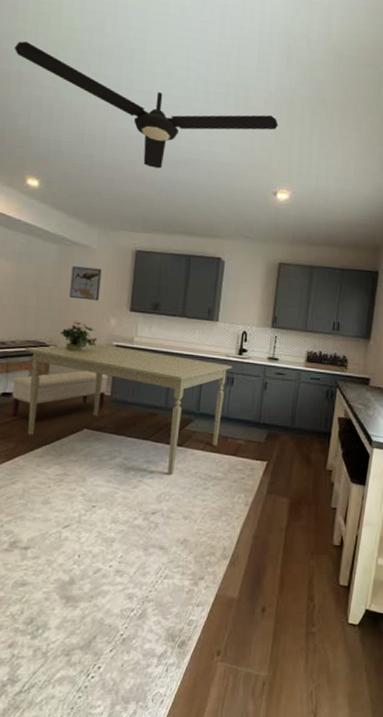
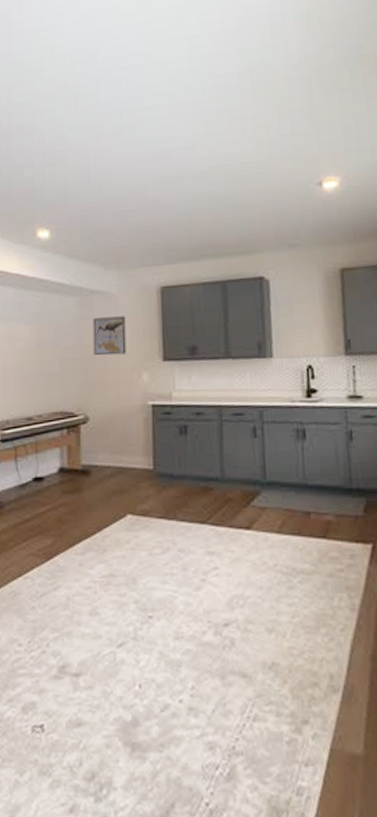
bench: present [12,370,108,420] -> none [45,441,148,507]
ceiling fan: present [15,41,278,169] -> none [14,92,309,189]
dining table: present [24,344,232,475] -> none [52,405,301,570]
potted plant: present [60,321,97,352] -> none [89,382,130,419]

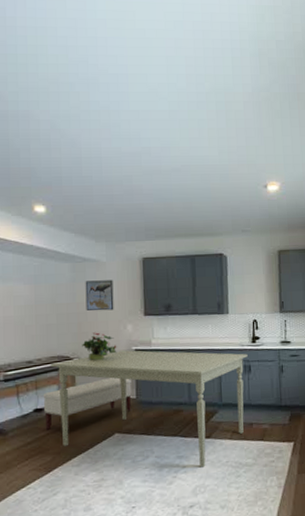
bench: none [45,441,148,507] -> present [44,377,132,431]
dining table: none [52,405,301,570] -> present [50,350,248,468]
potted plant: none [89,382,130,419] -> present [82,332,117,361]

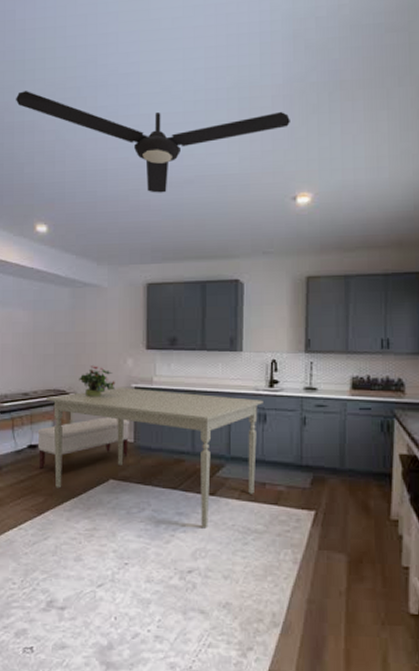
ceiling fan: none [9,83,259,179] -> present [16,91,290,193]
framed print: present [85,280,114,311] -> none [85,307,114,342]

